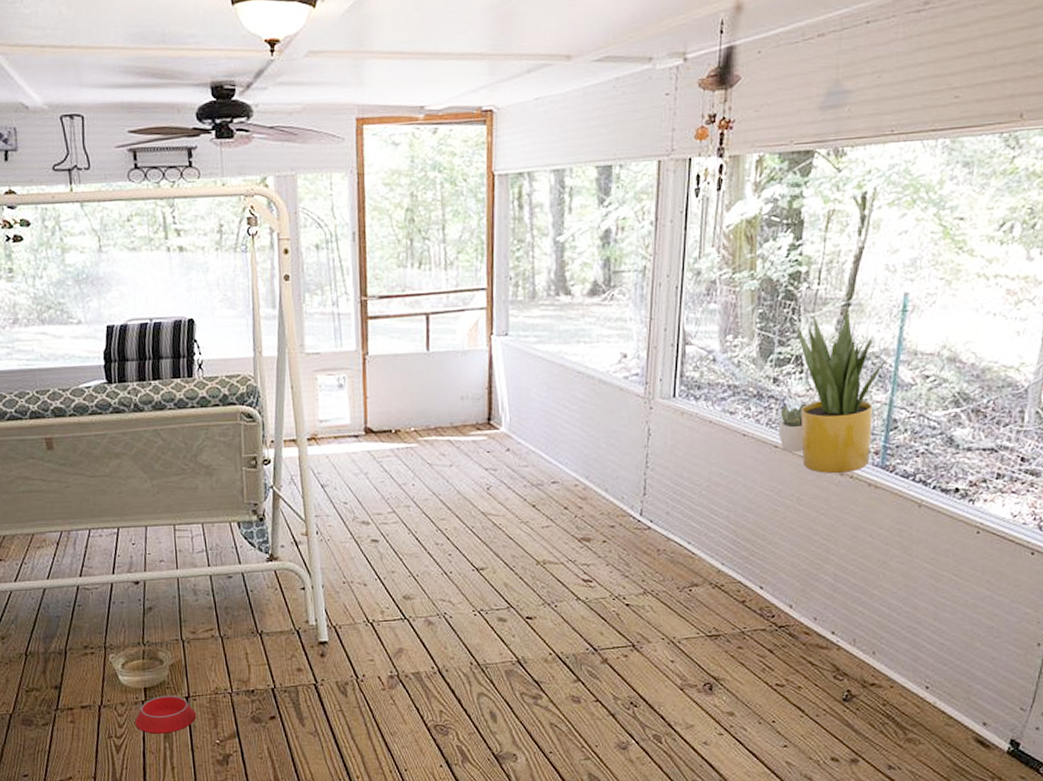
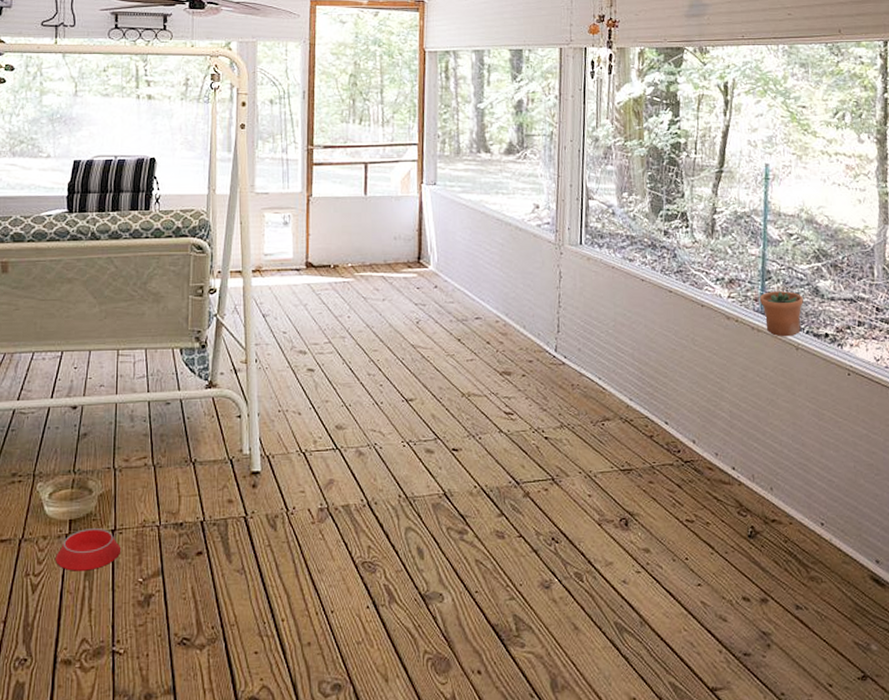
succulent plant: present [778,403,806,452] -> none [671,254,694,297]
planter: present [796,308,890,474] -> none [679,174,759,318]
planter: none [882,442,933,494] -> present [760,291,804,337]

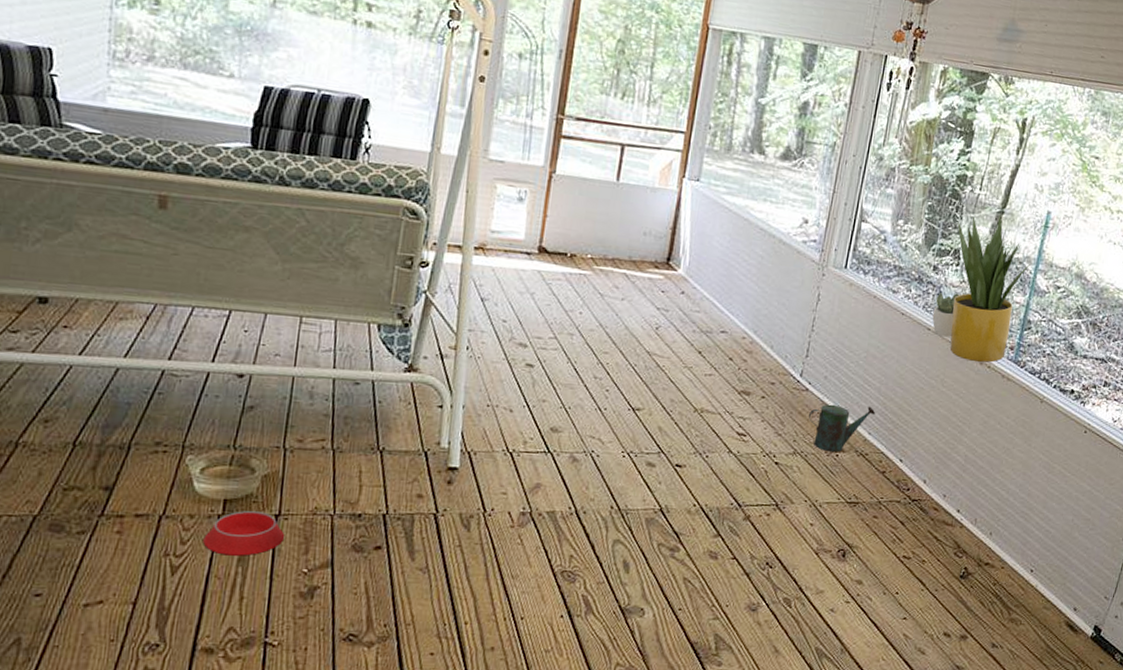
watering can: none [570,373,634,421] -> present [809,404,876,452]
succulent plant: none [671,254,694,297] -> present [932,293,959,337]
planter: none [679,174,759,318] -> present [950,215,1031,363]
planter: present [760,291,804,337] -> none [1015,342,1058,389]

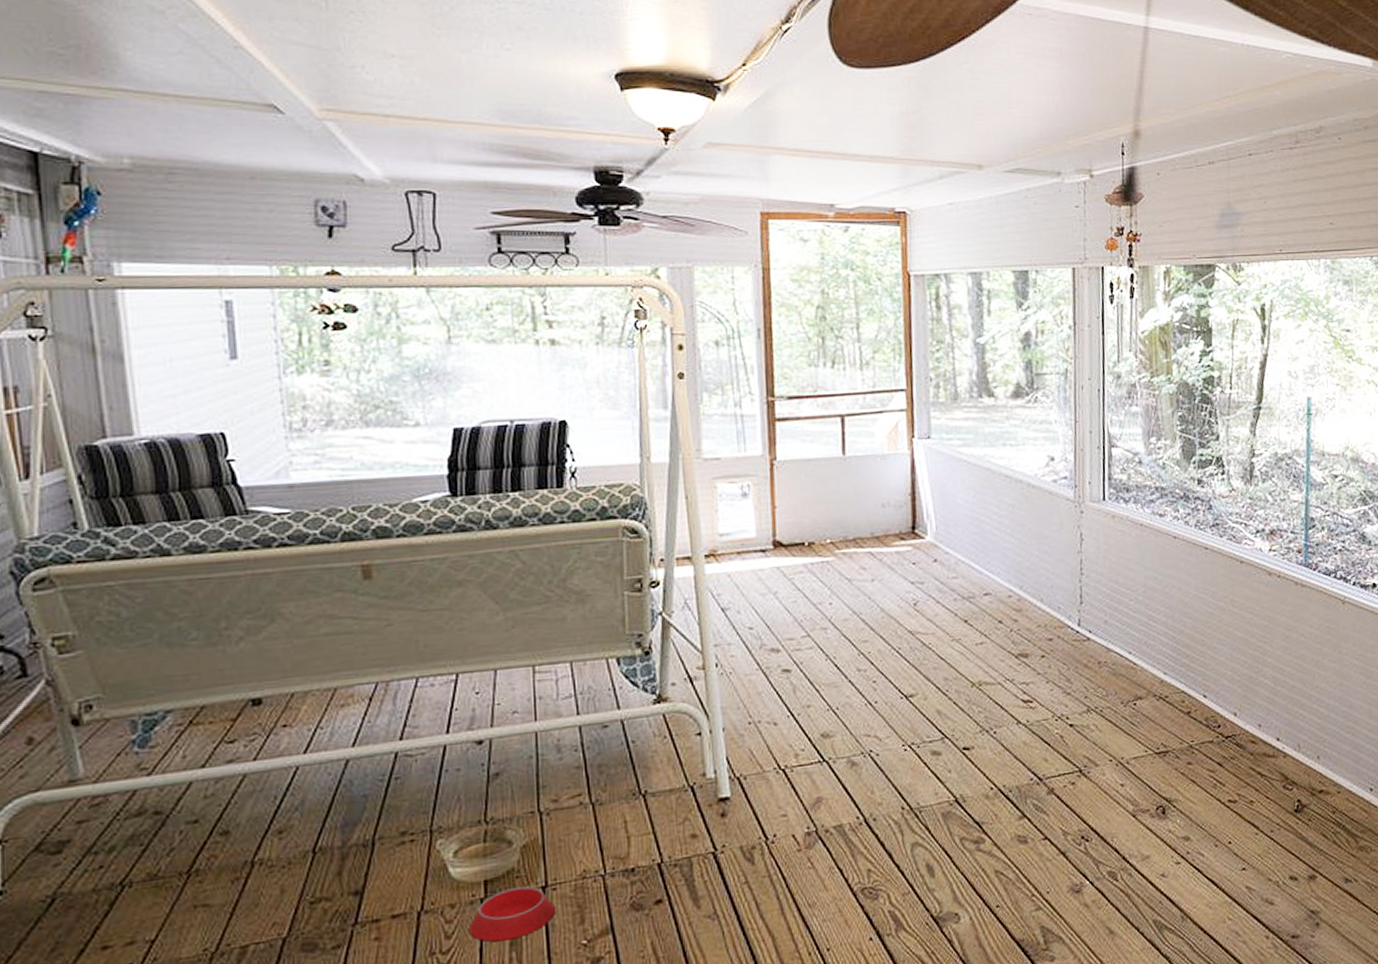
watering can: present [809,404,876,452] -> none [1096,644,1168,702]
succulent plant: present [932,293,959,337] -> none [1207,504,1232,554]
planter: present [950,215,1031,363] -> none [1214,411,1301,574]

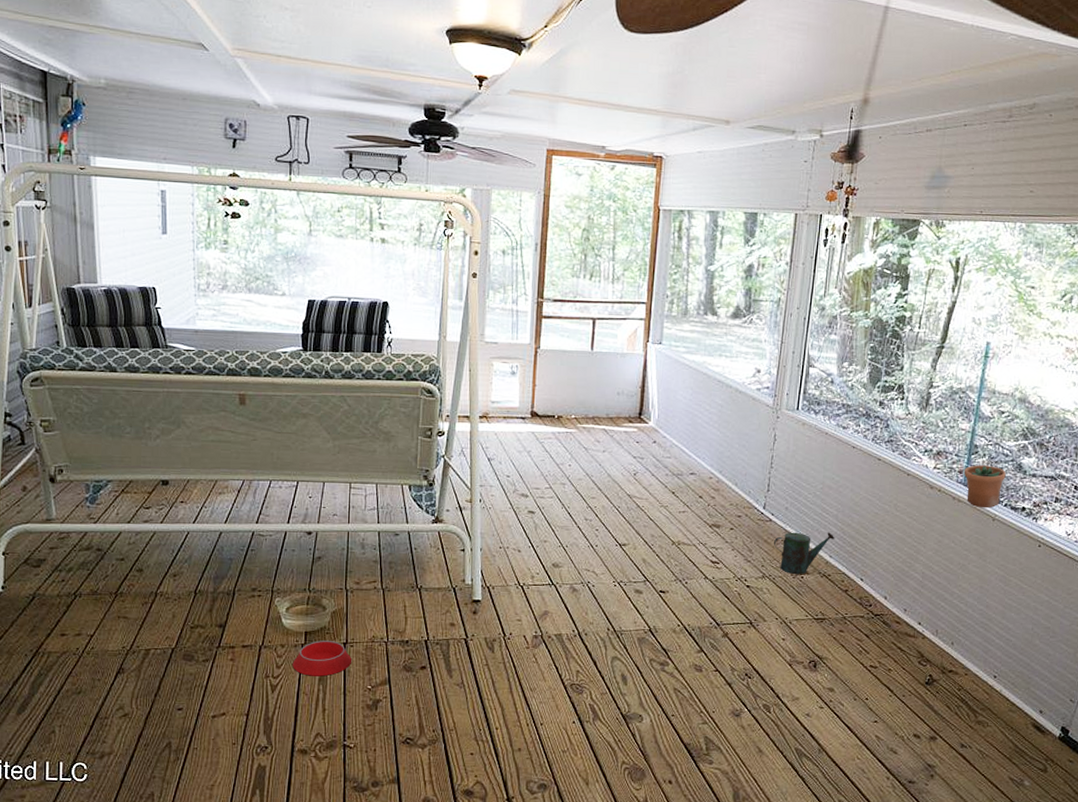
watering can: none [1096,644,1168,702] -> present [774,532,835,574]
planter: none [1303,539,1350,591] -> present [964,465,1006,509]

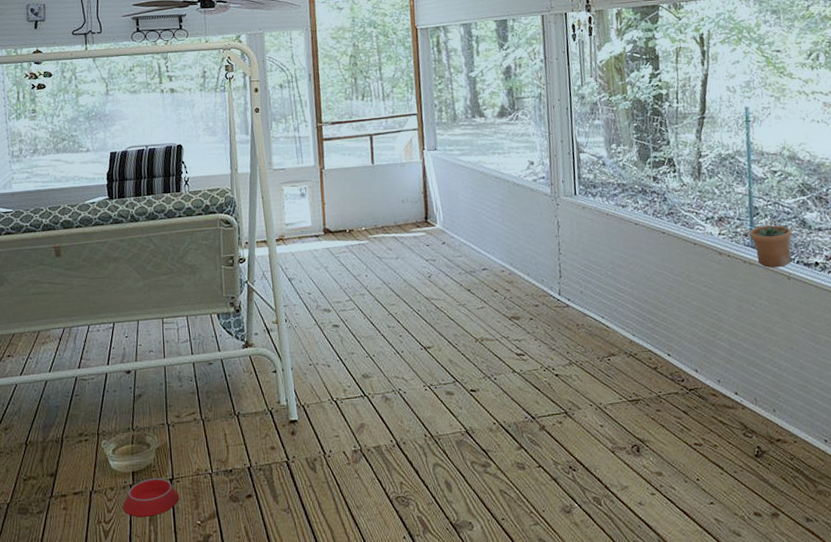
watering can: present [774,532,835,574] -> none [575,311,635,357]

